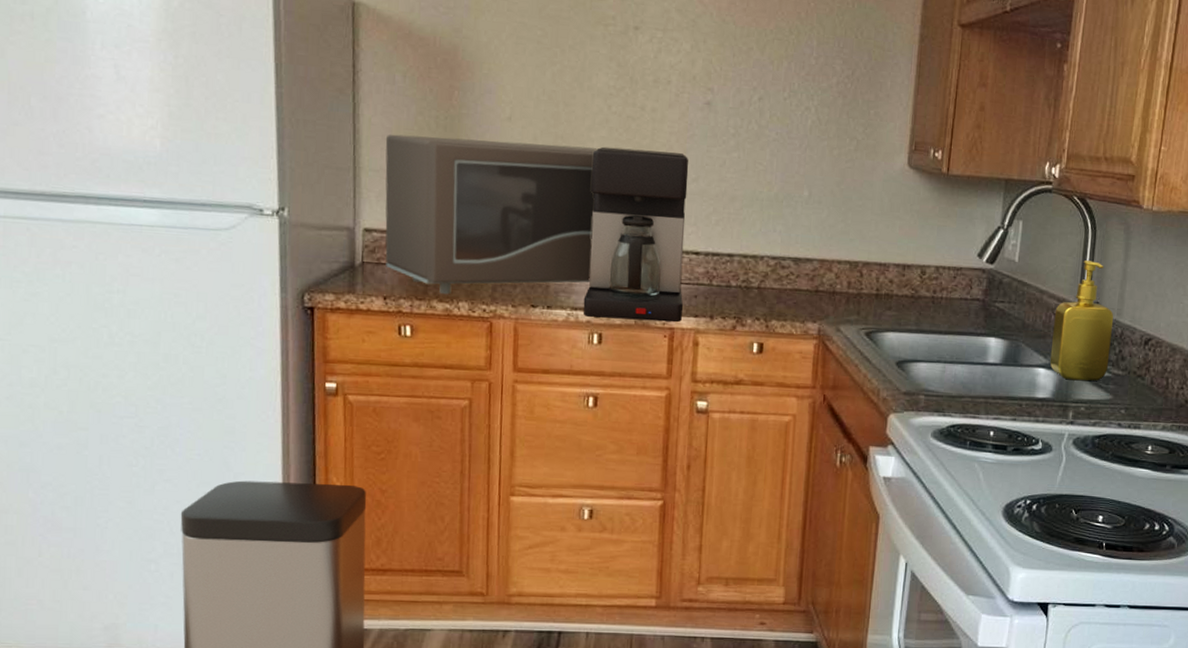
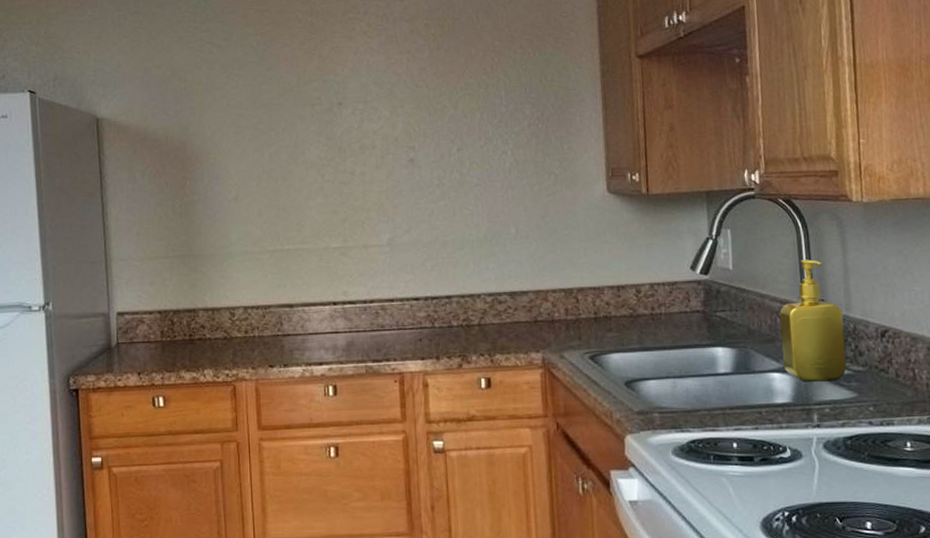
microwave: present [385,134,599,295] -> none [131,214,321,365]
coffee maker: present [583,146,689,323] -> none [311,209,410,371]

